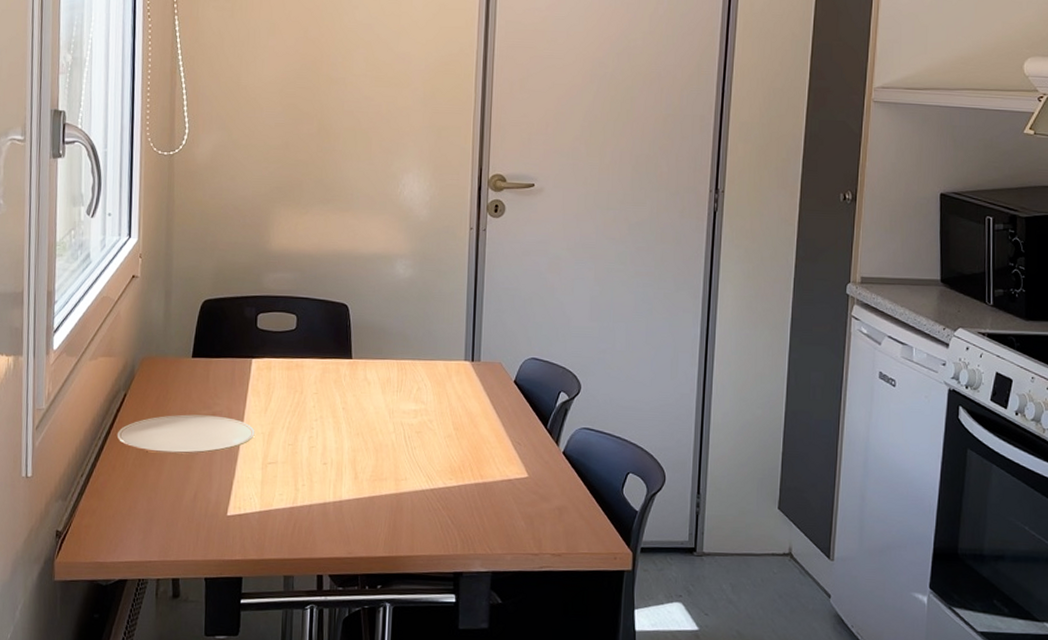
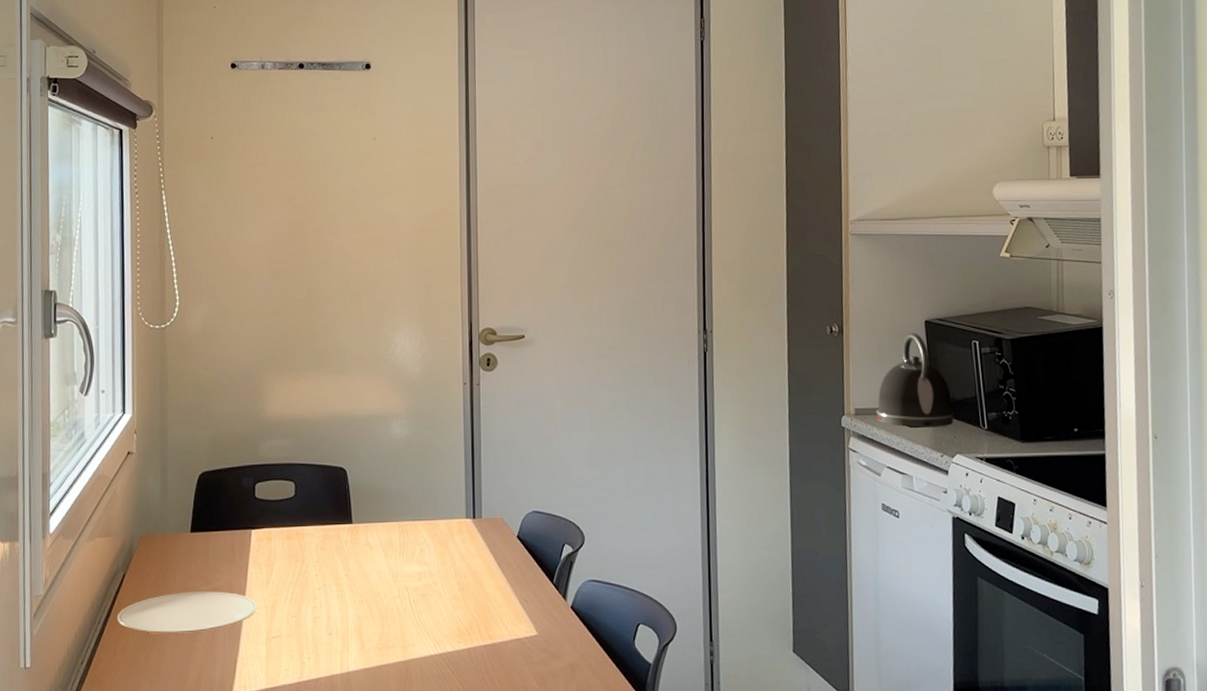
kettle: none [882,205,961,301] -> present [876,333,954,428]

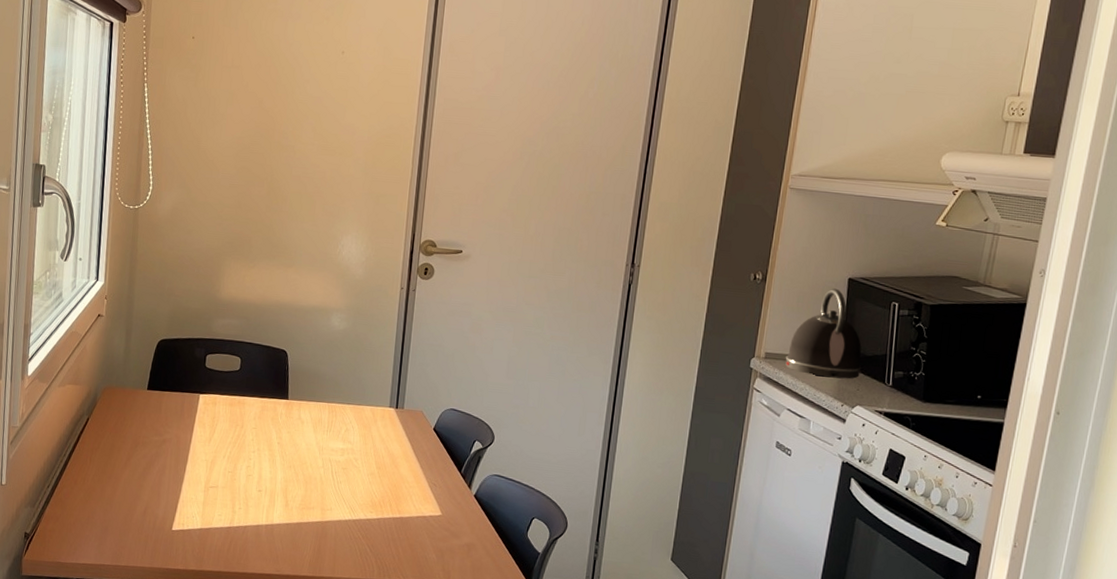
plate: present [118,591,257,634] -> none [80,439,200,475]

